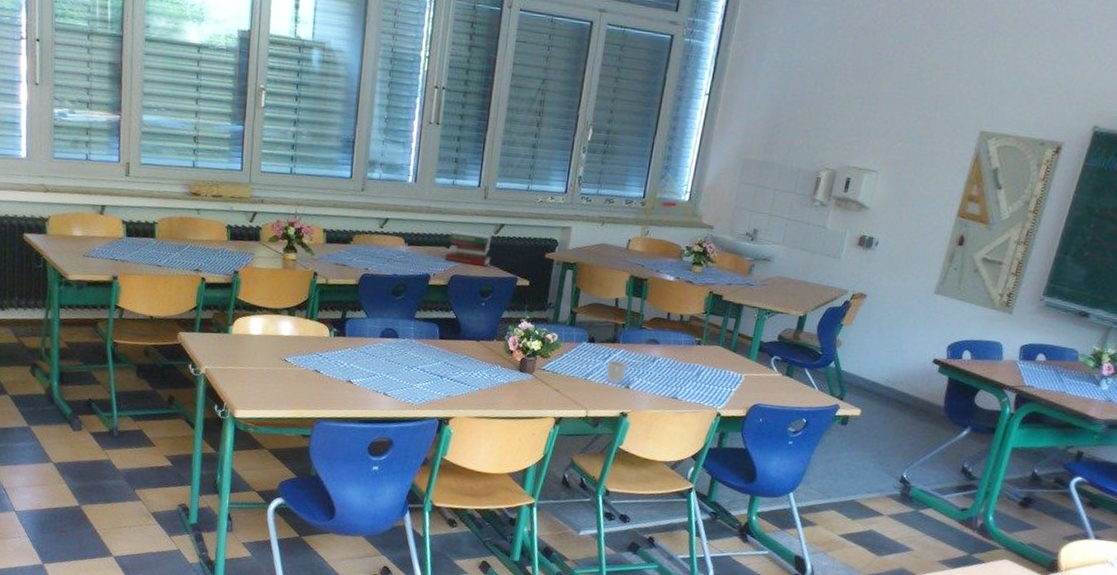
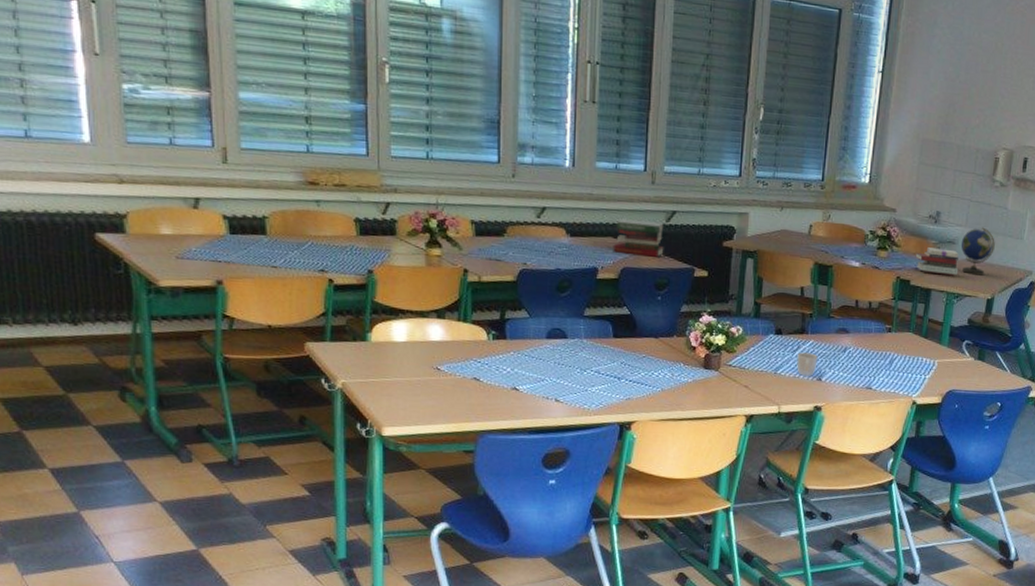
books: none [729,264,773,292] -> present [915,247,959,276]
globe: none [776,245,812,293] -> present [961,227,995,275]

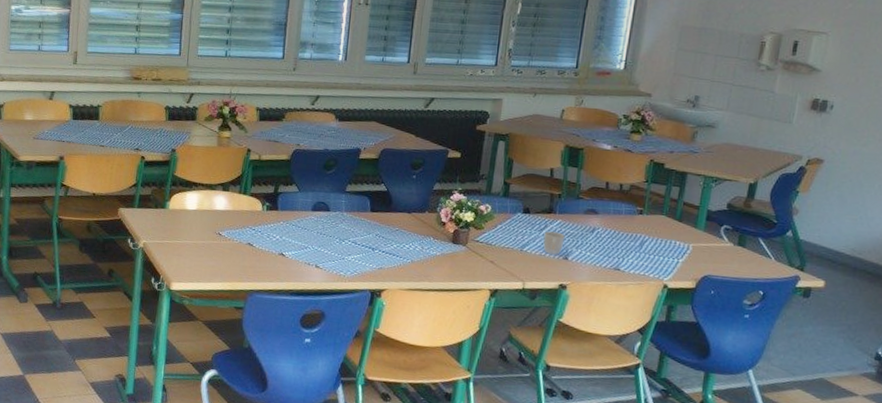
books: present [613,218,664,257] -> none [375,105,422,140]
books: present [915,247,959,276] -> none [670,131,719,160]
globe: present [961,227,995,275] -> none [721,111,760,160]

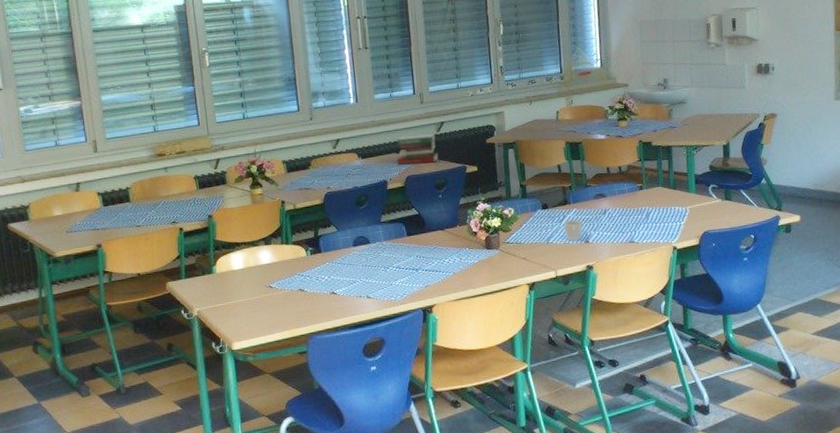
books: none [375,105,422,140] -> present [397,133,439,166]

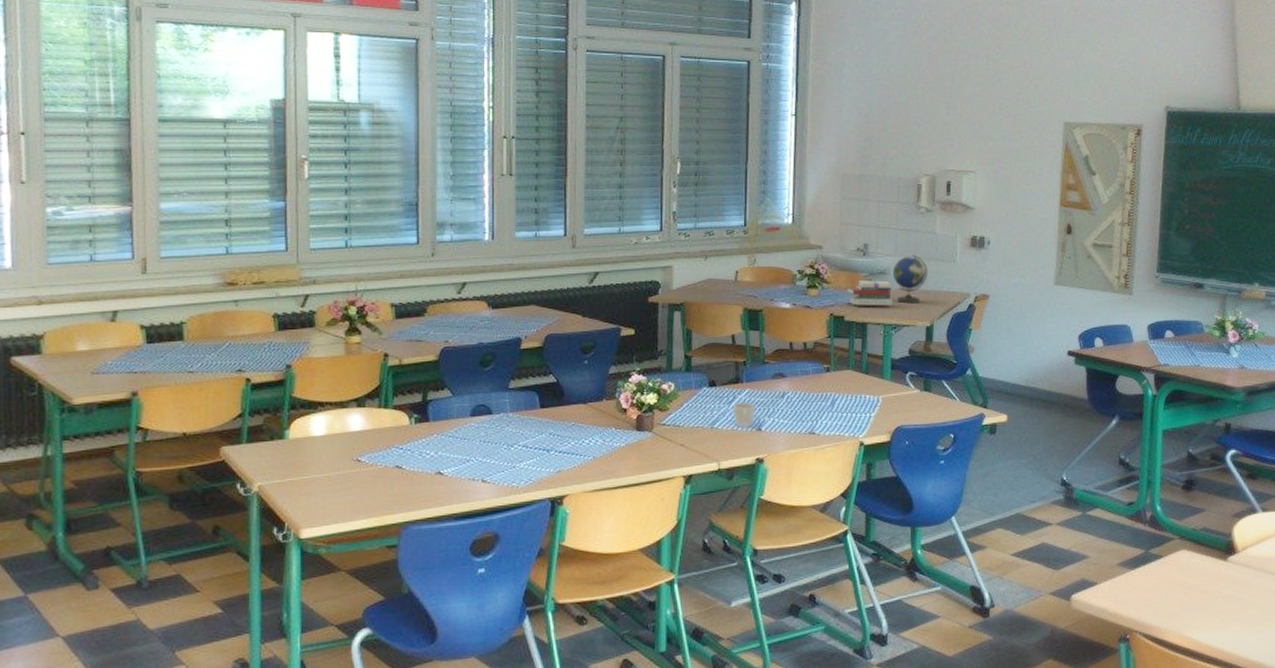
books: present [397,133,439,166] -> none [536,284,588,321]
books: none [652,109,693,133] -> present [847,280,893,307]
globe: none [690,84,721,127] -> present [892,254,928,304]

